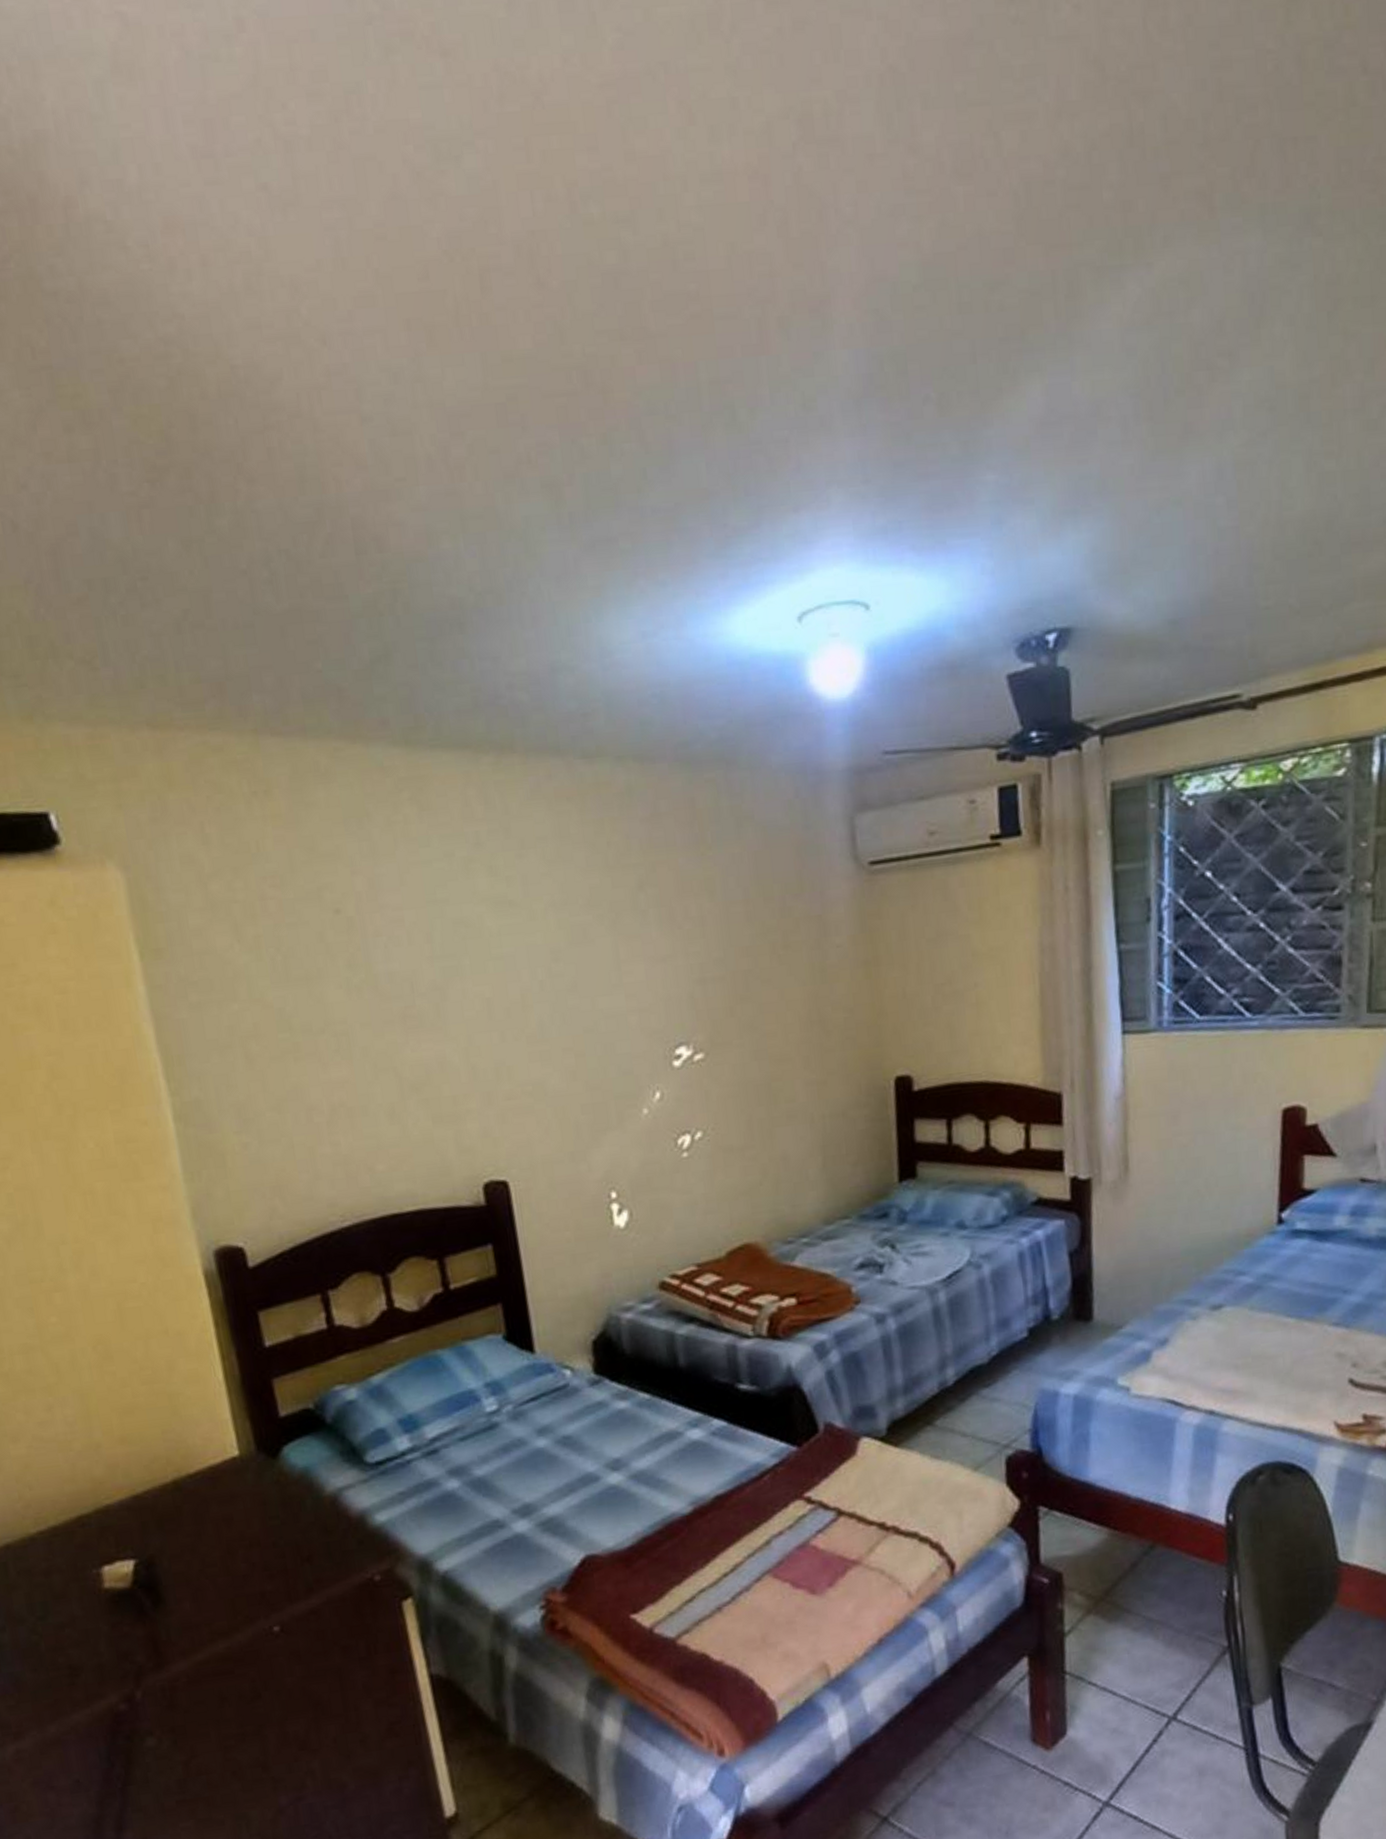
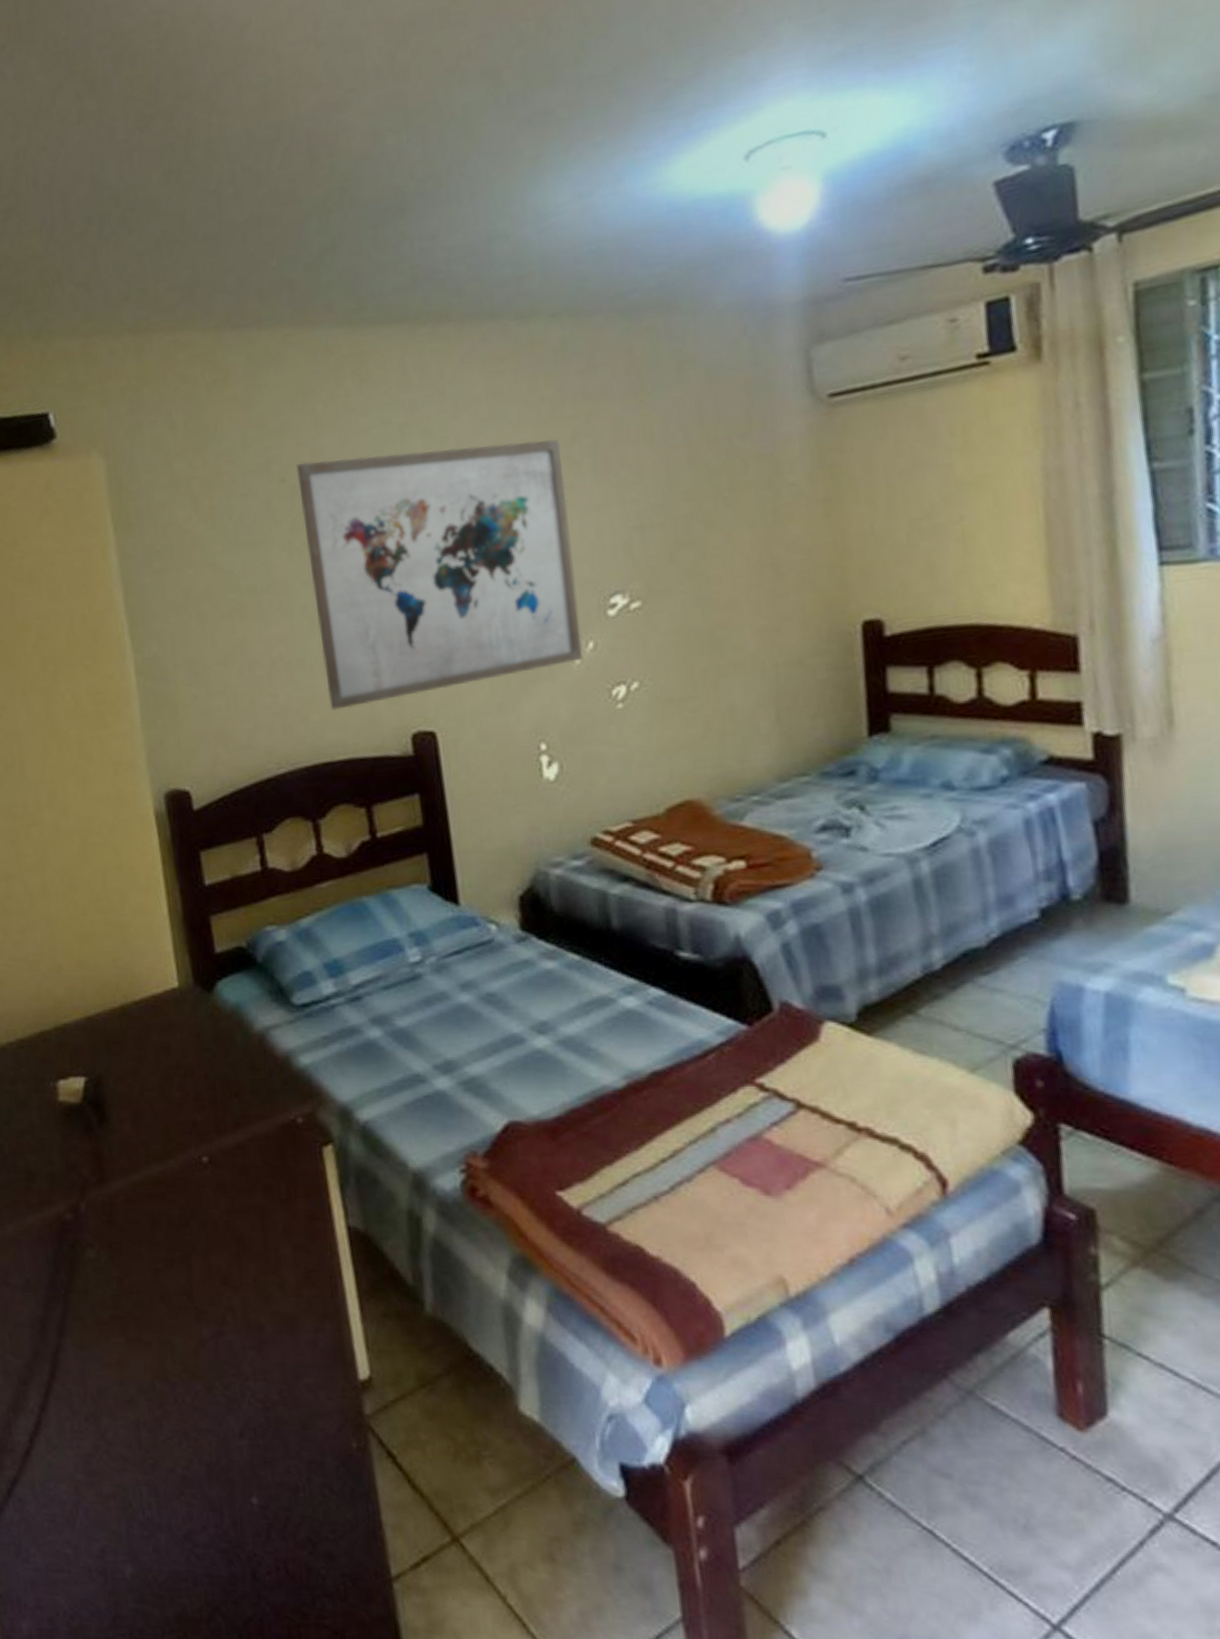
wall art: none [352,886,651,1160] -> present [296,439,584,710]

